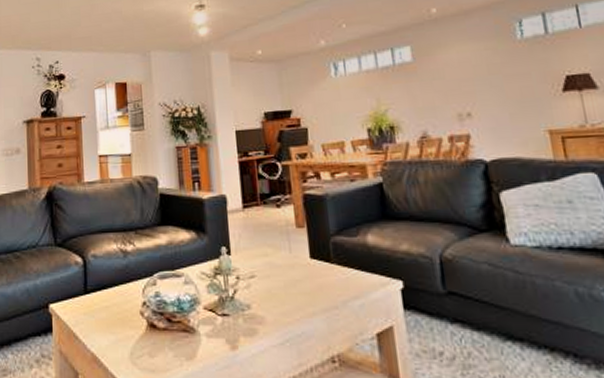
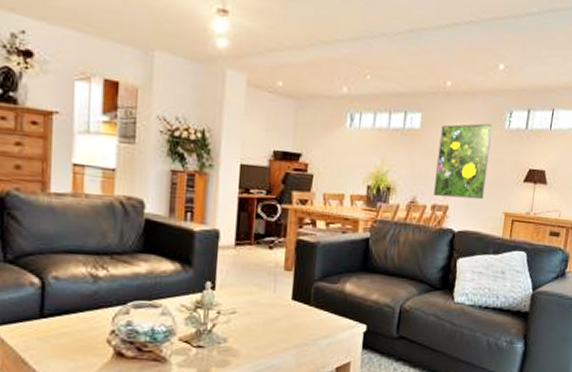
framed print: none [437,38,513,125] -> present [434,123,493,200]

